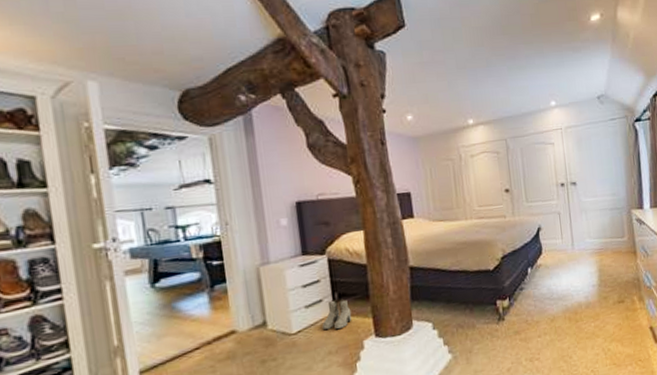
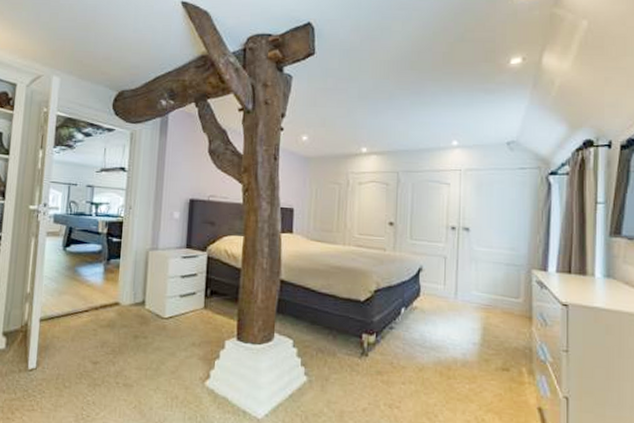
boots: present [321,299,352,330] -> none [190,295,220,325]

